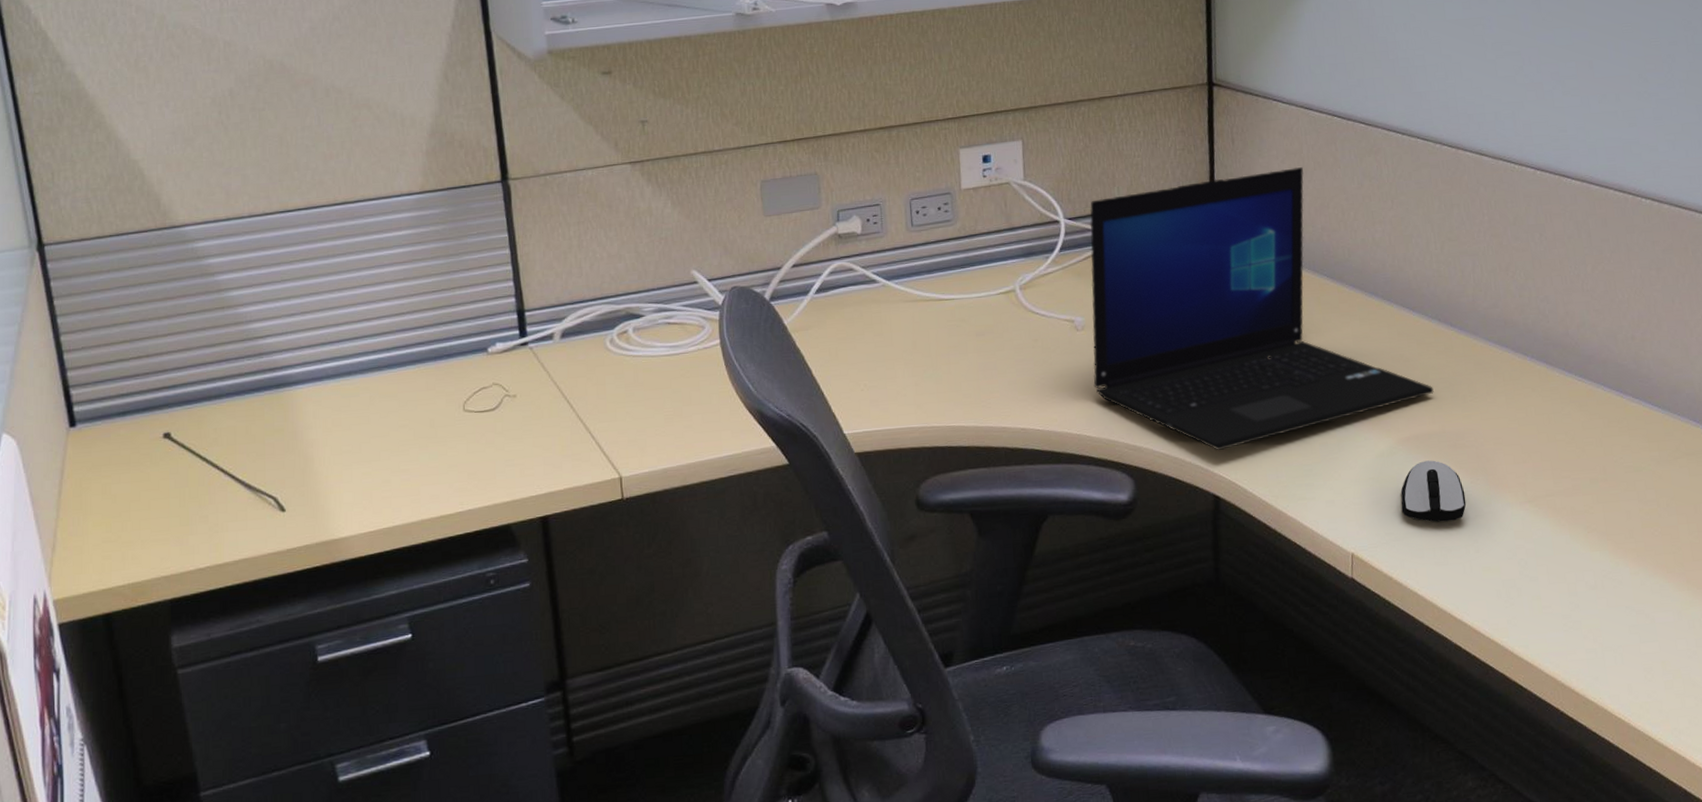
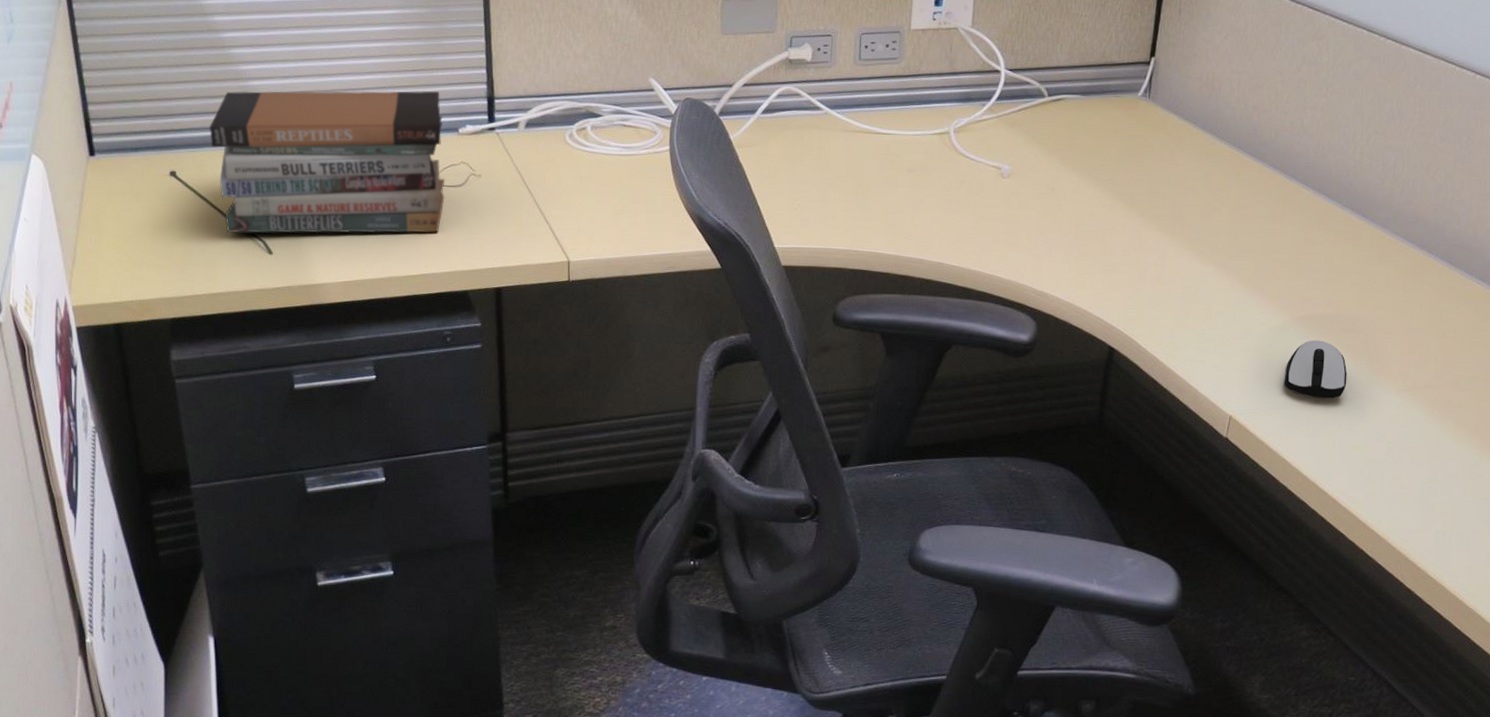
book stack: none [207,310,477,493] -> present [209,90,445,234]
laptop: present [1089,167,1434,450] -> none [1011,45,1335,306]

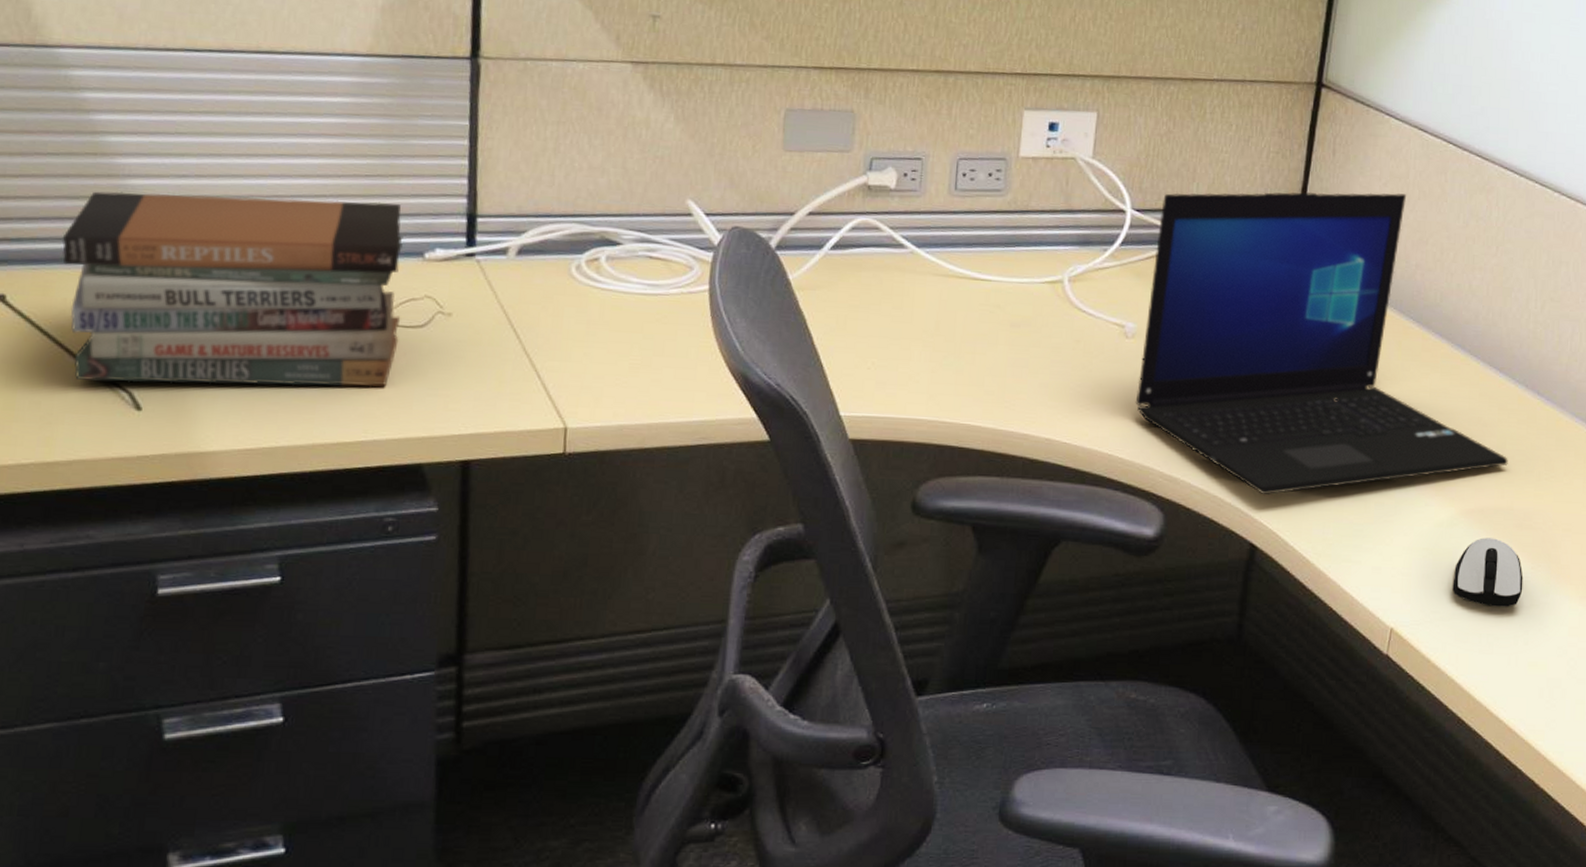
laptop: none [1011,45,1335,306] -> present [1135,192,1508,494]

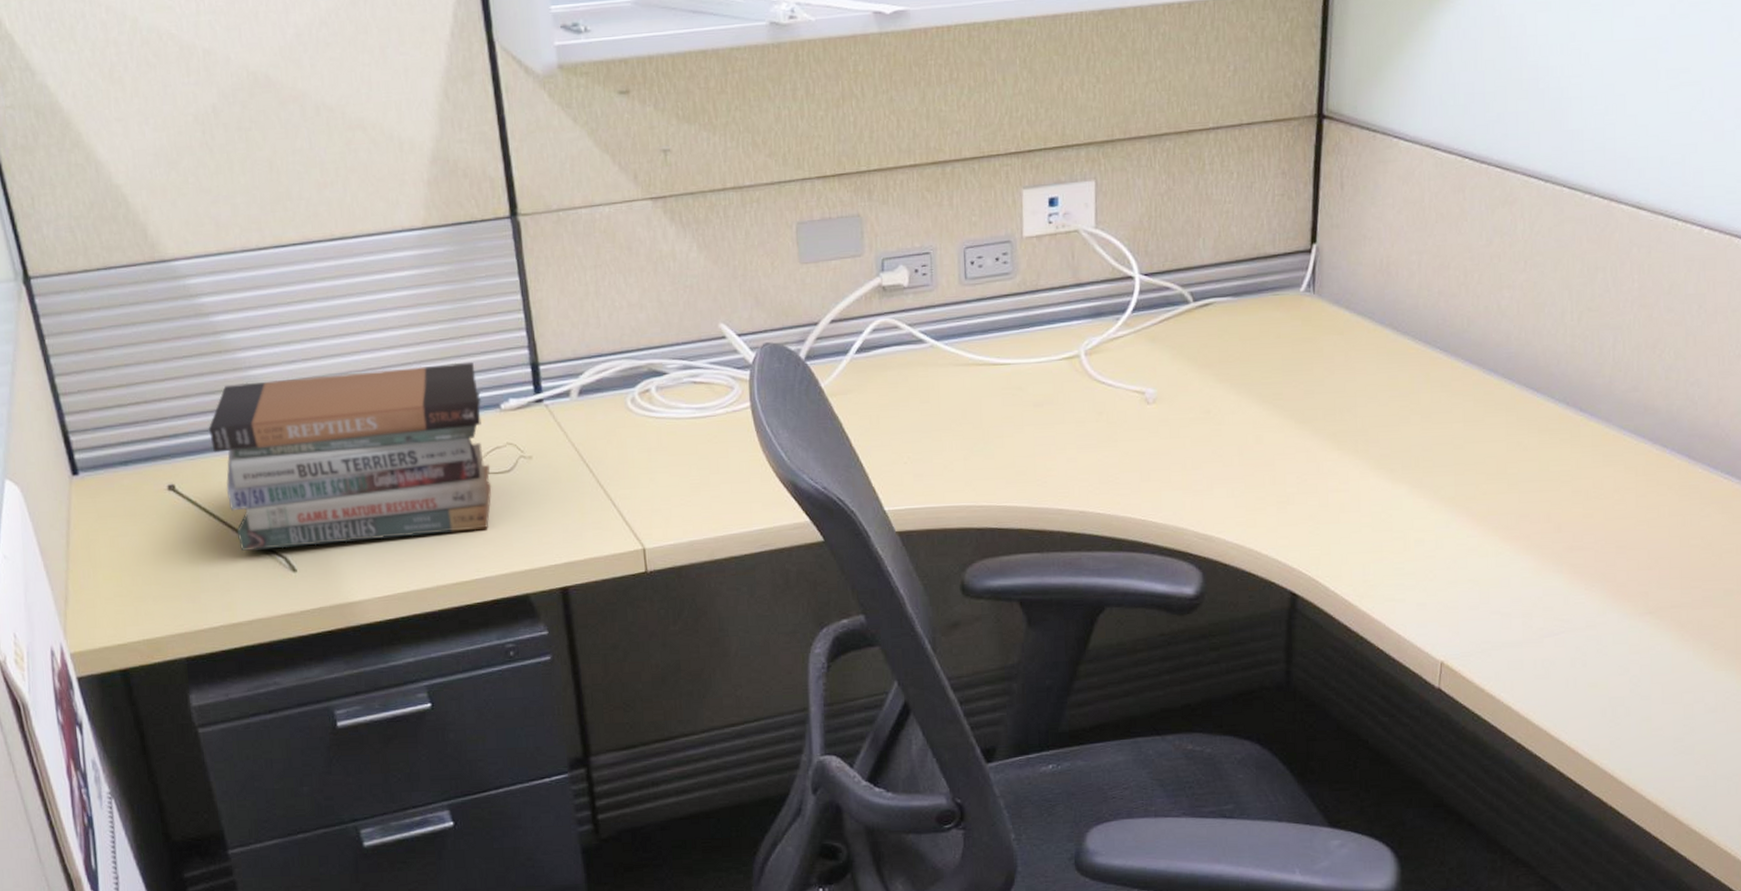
laptop: present [1135,192,1508,494] -> none [1163,219,1553,543]
computer mouse: present [1452,537,1523,607] -> none [1502,563,1577,632]

